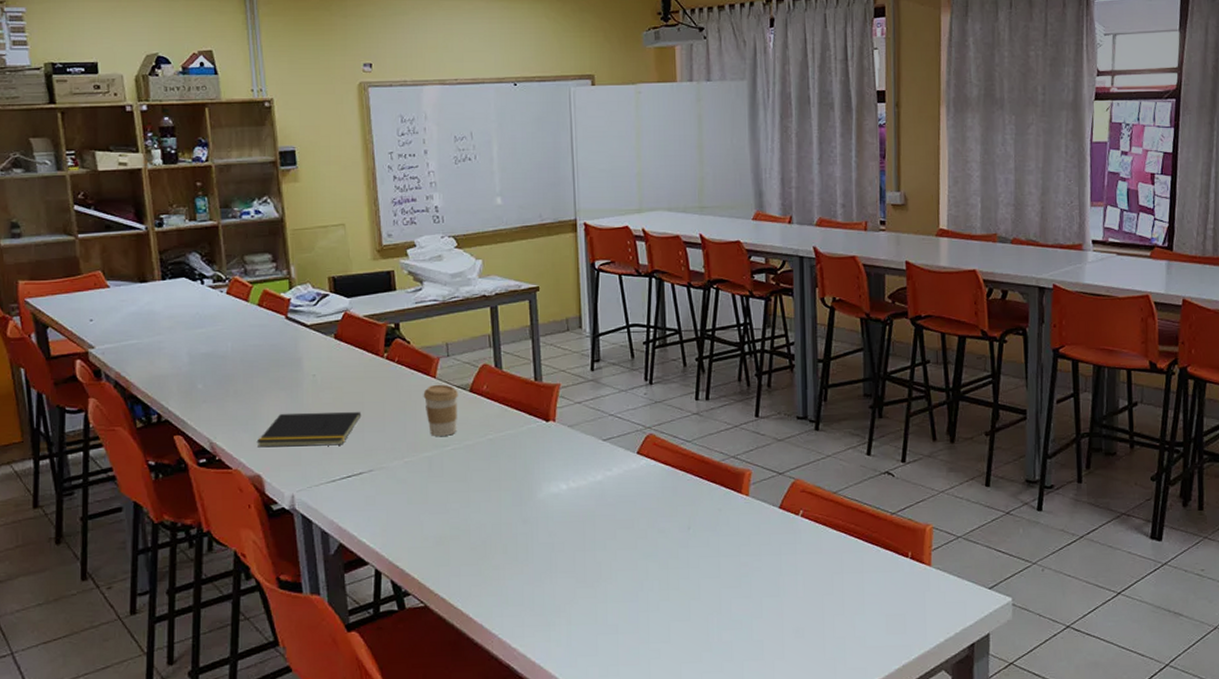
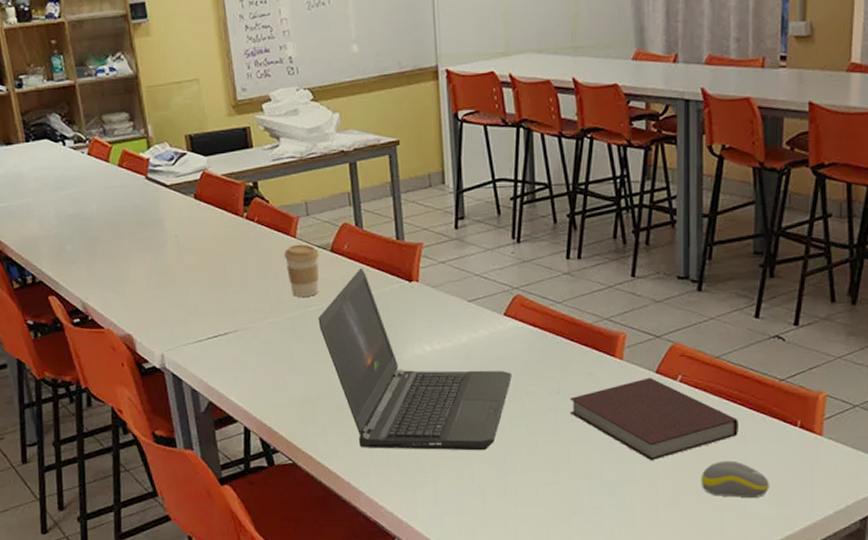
notepad: present [256,411,362,448] -> none [125,272,224,308]
laptop computer: none [455,407,644,589] -> present [318,267,512,451]
notebook: none [700,513,857,595] -> present [570,377,740,461]
computer mouse: none [823,592,886,629] -> present [700,460,769,499]

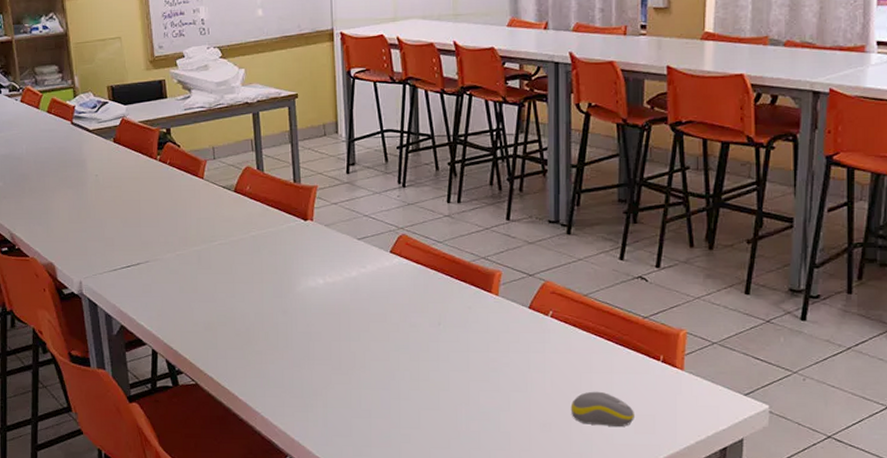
coffee cup: present [284,244,319,297] -> none [192,184,224,232]
laptop computer: present [318,267,512,451] -> none [221,206,397,377]
notebook: present [570,377,740,461] -> none [450,312,606,390]

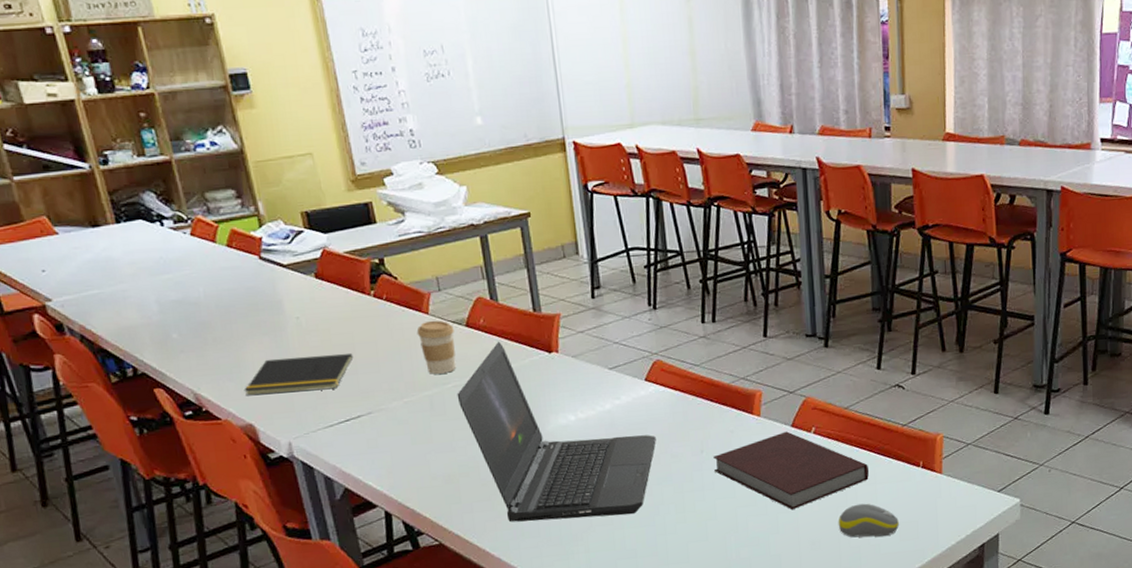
notepad: none [49,208,138,239] -> present [244,354,354,396]
coffee cup: none [192,184,224,232] -> present [416,320,457,374]
laptop computer: none [221,206,397,377] -> present [457,341,656,523]
notebook: none [450,312,606,390] -> present [713,431,870,510]

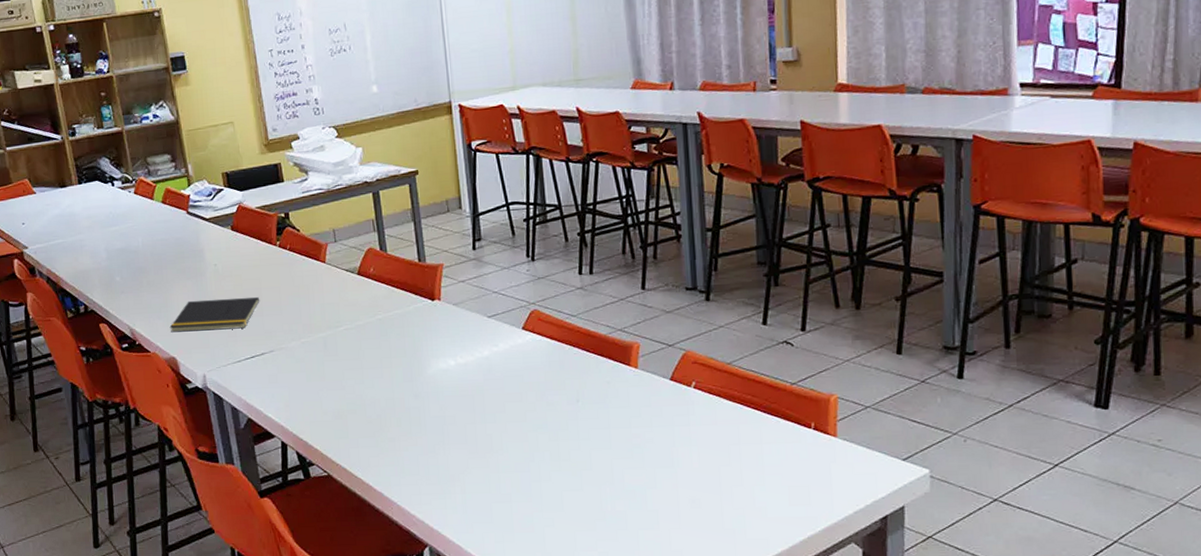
coffee cup: present [416,320,457,374] -> none [314,268,348,318]
laptop computer: present [457,341,656,523] -> none [348,288,532,460]
notebook: present [713,431,870,510] -> none [589,385,755,466]
computer mouse: present [838,503,899,538] -> none [720,463,788,500]

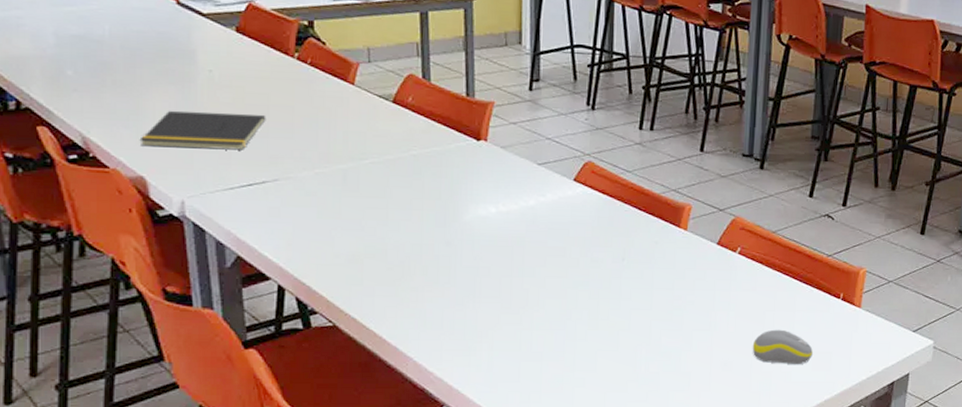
computer mouse: none [720,463,788,500] -> present [752,329,813,365]

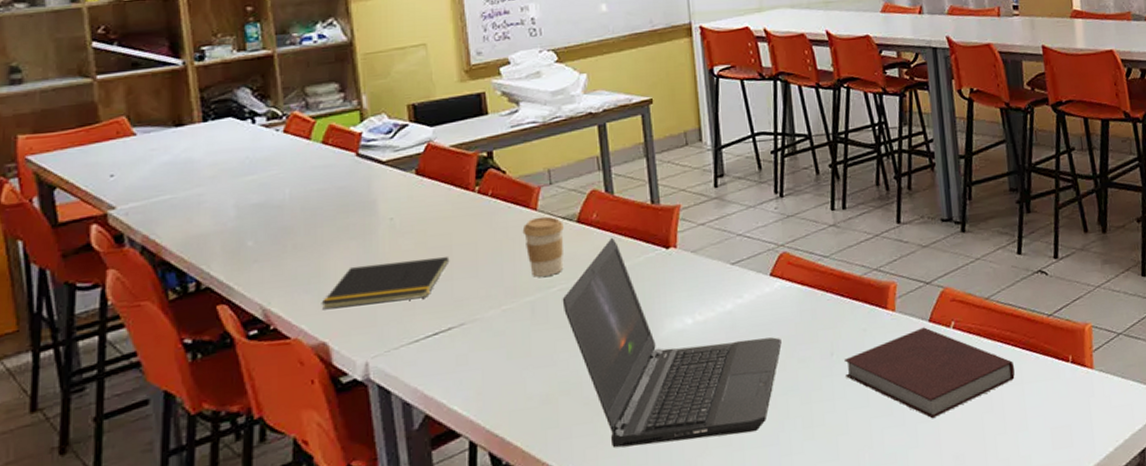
coffee cup: none [339,91,379,148] -> present [522,216,564,277]
laptop computer: none [373,121,578,316] -> present [562,237,782,449]
notebook: none [634,248,790,329] -> present [845,327,1015,419]
computer mouse: present [752,329,813,365] -> none [983,407,1051,449]

